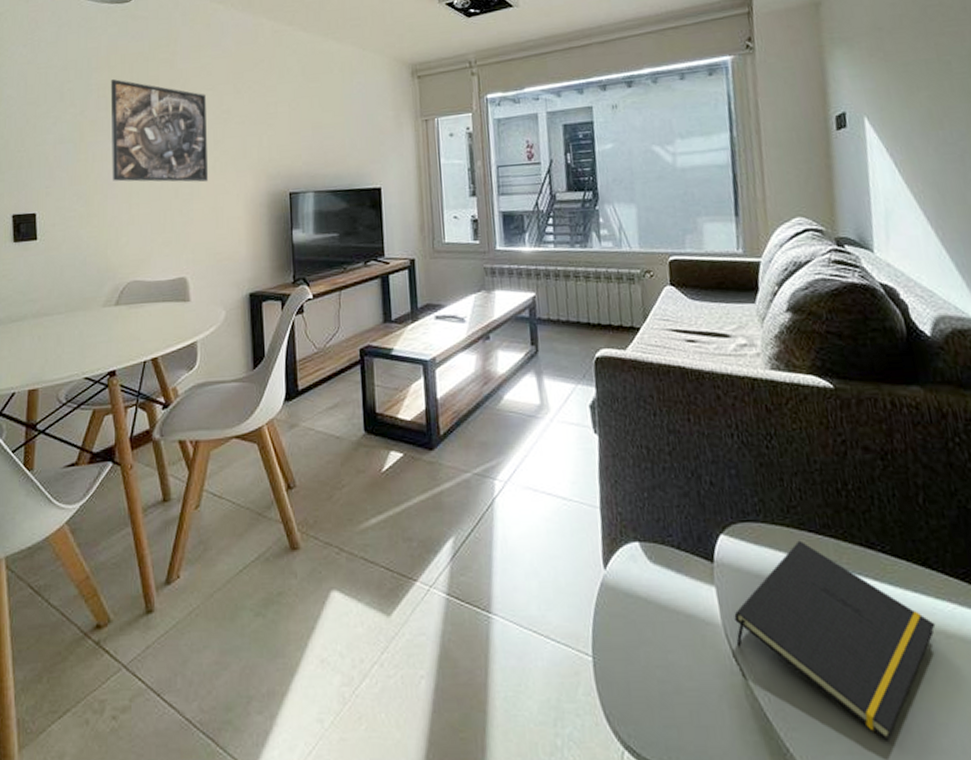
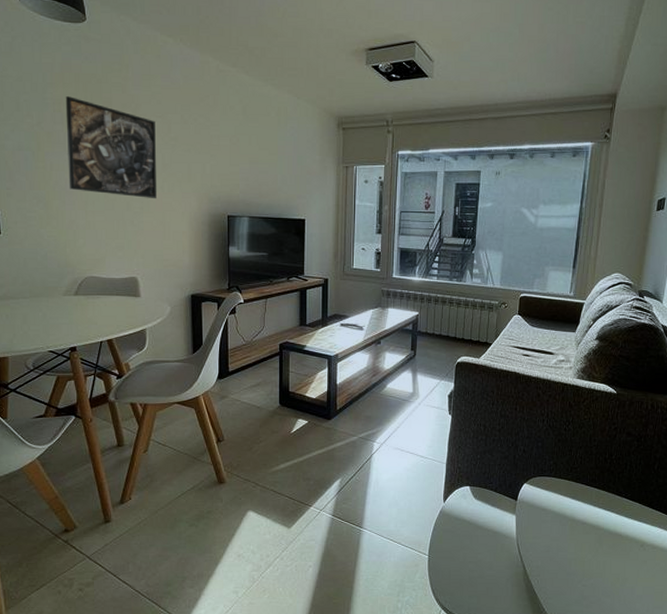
notepad: present [734,540,936,741] -> none [523,489,648,605]

